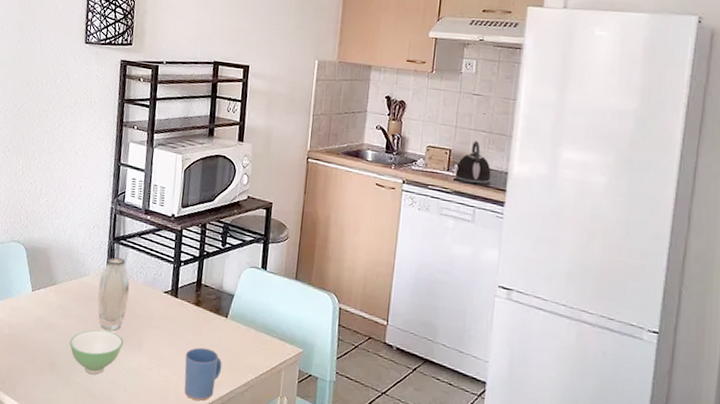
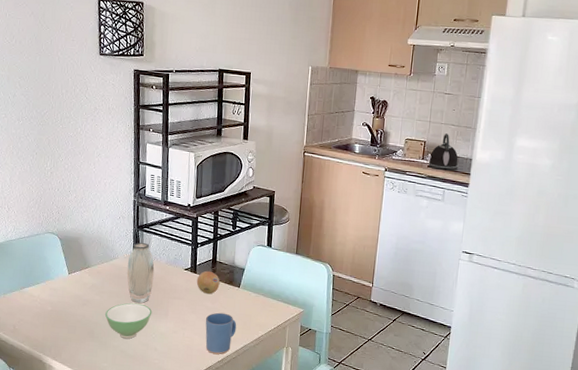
fruit: none [177,295,205,324] -> present [196,270,220,294]

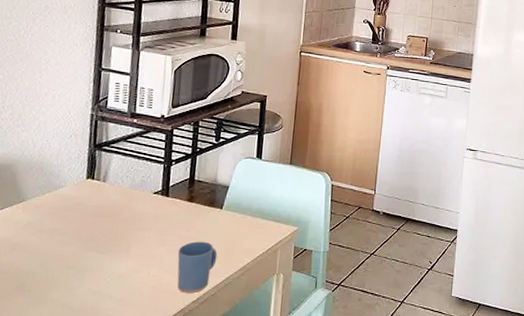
bowl: present [104,303,152,339] -> none [42,241,109,289]
vase: present [127,242,155,303] -> none [76,165,115,239]
fruit: present [196,270,220,294] -> none [168,192,198,220]
kettle: present [428,133,459,172] -> none [431,29,461,68]

